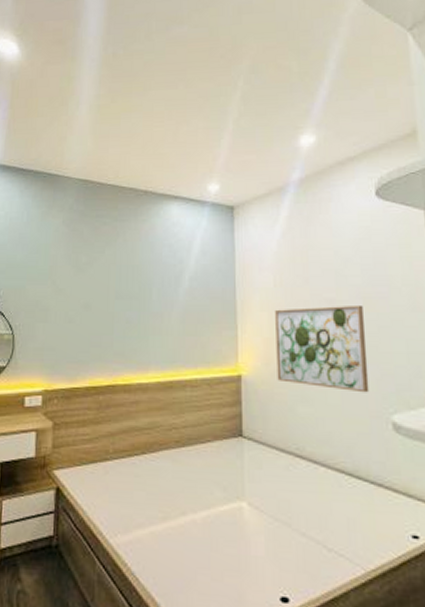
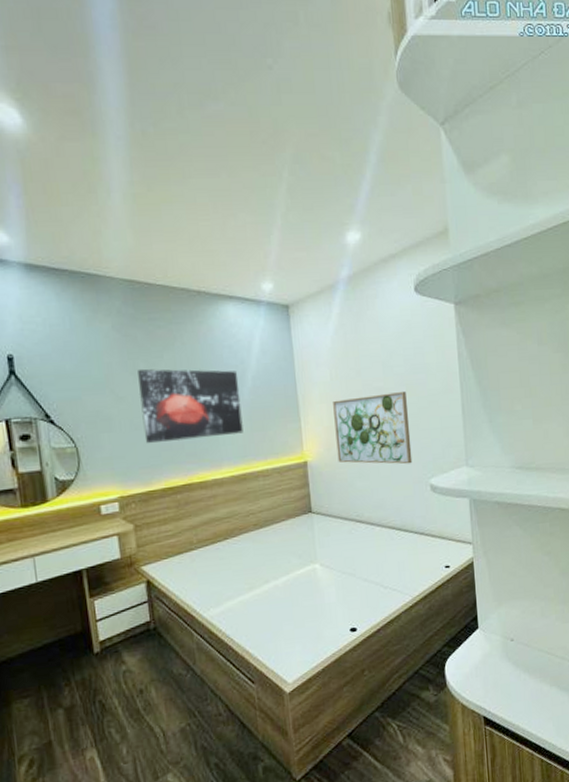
wall art: none [76,262,175,338] -> present [138,368,243,443]

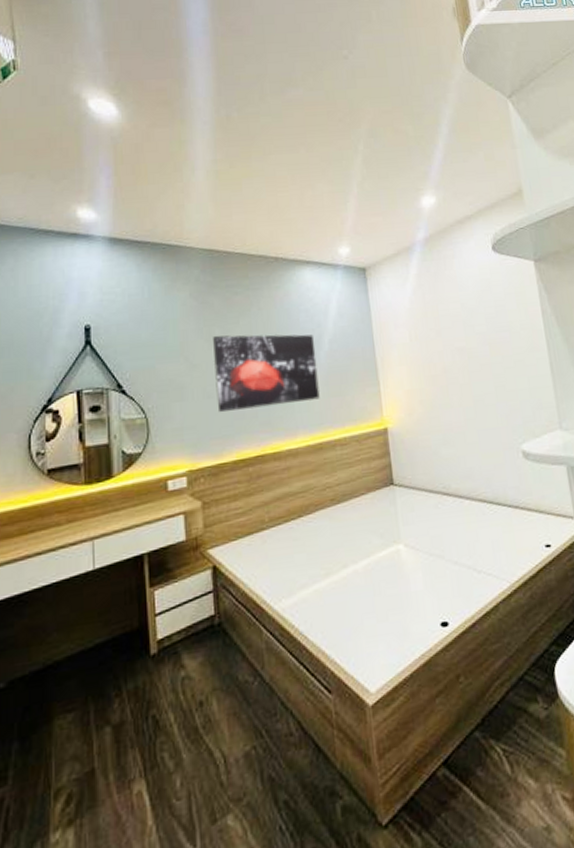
wall art: present [333,391,413,465] -> none [413,350,501,429]

